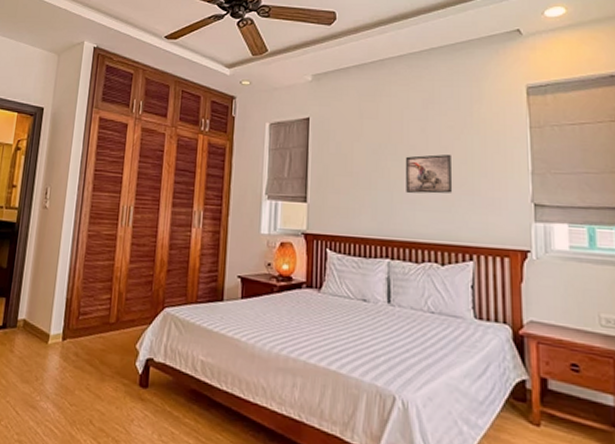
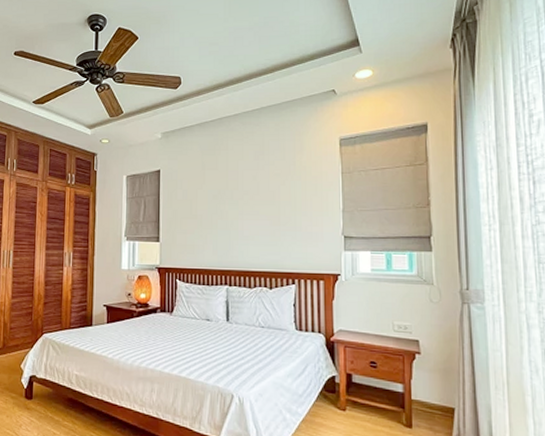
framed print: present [405,154,453,194] -> none [240,198,279,231]

